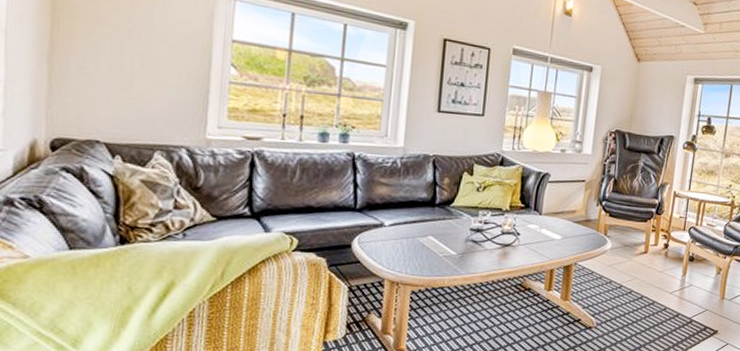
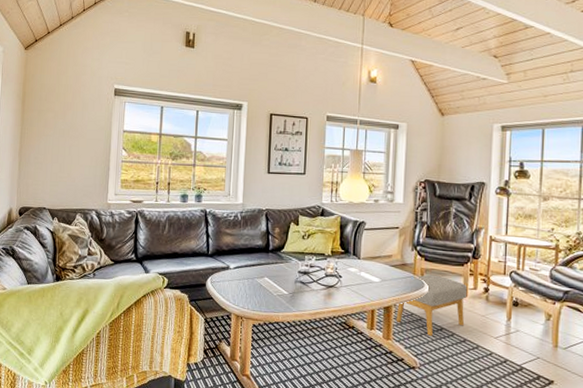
footstool: none [575,231,649,294] -> present [396,274,468,336]

